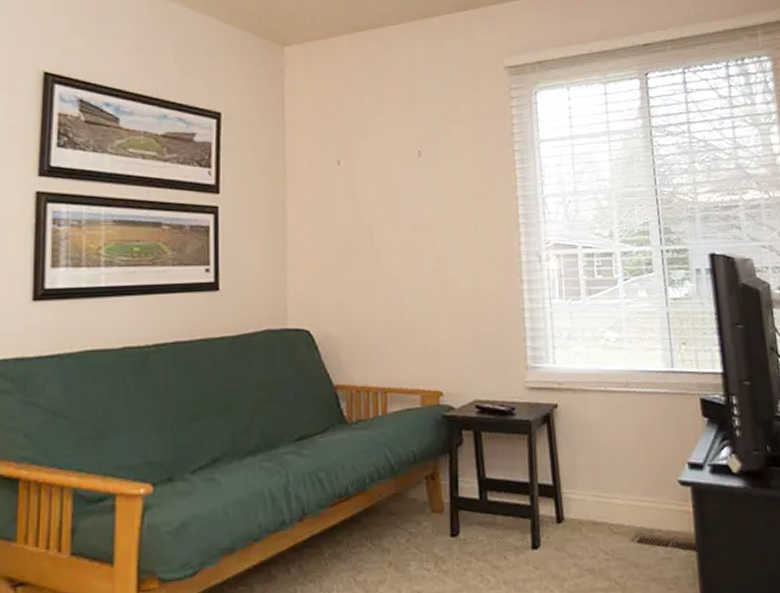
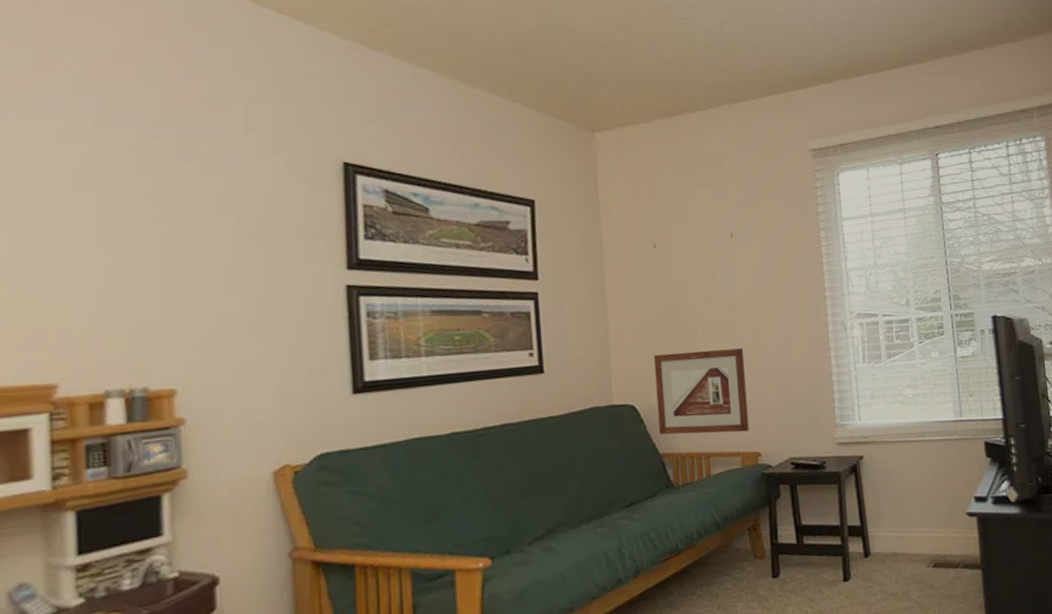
picture frame: none [332,275,431,368] -> present [653,348,749,435]

